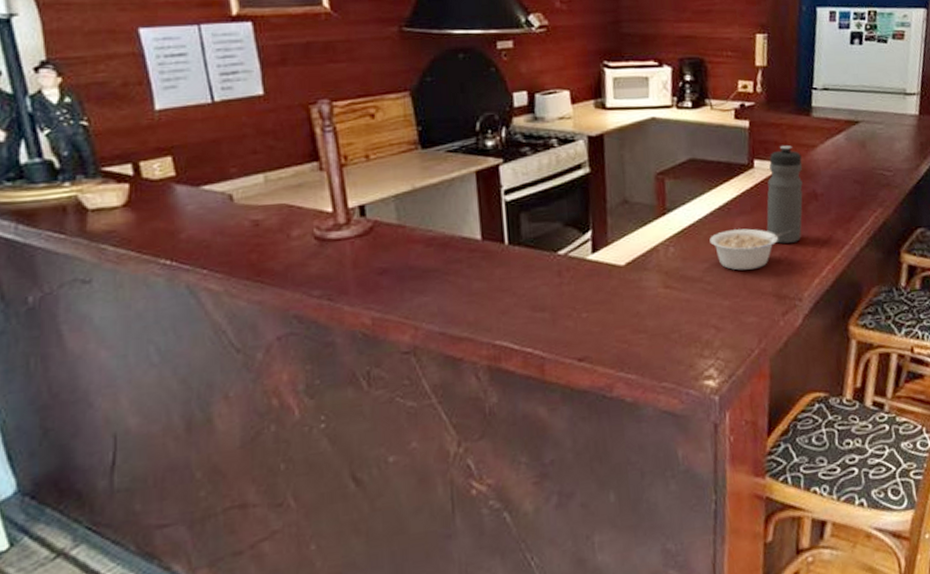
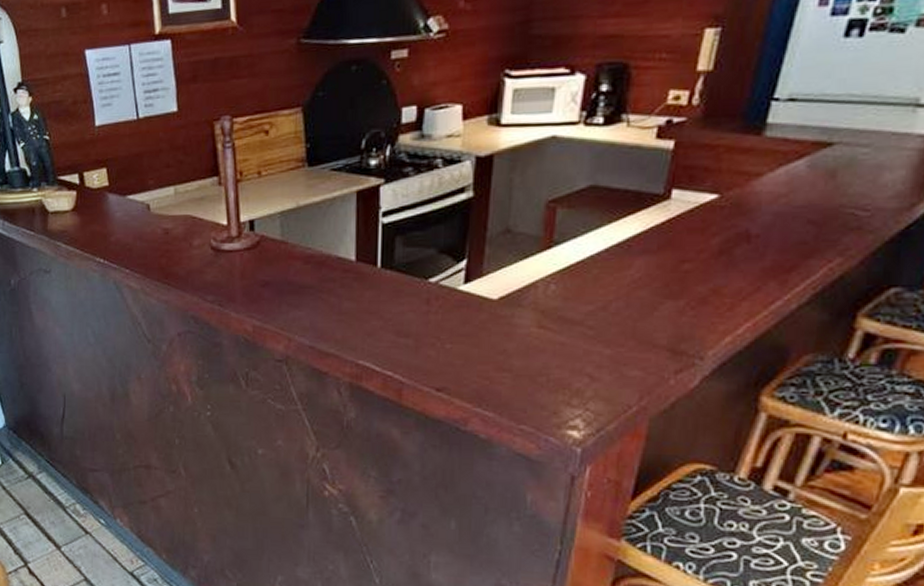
legume: present [709,228,792,271] -> none [599,270,706,317]
water bottle: present [766,145,803,244] -> none [673,171,739,291]

